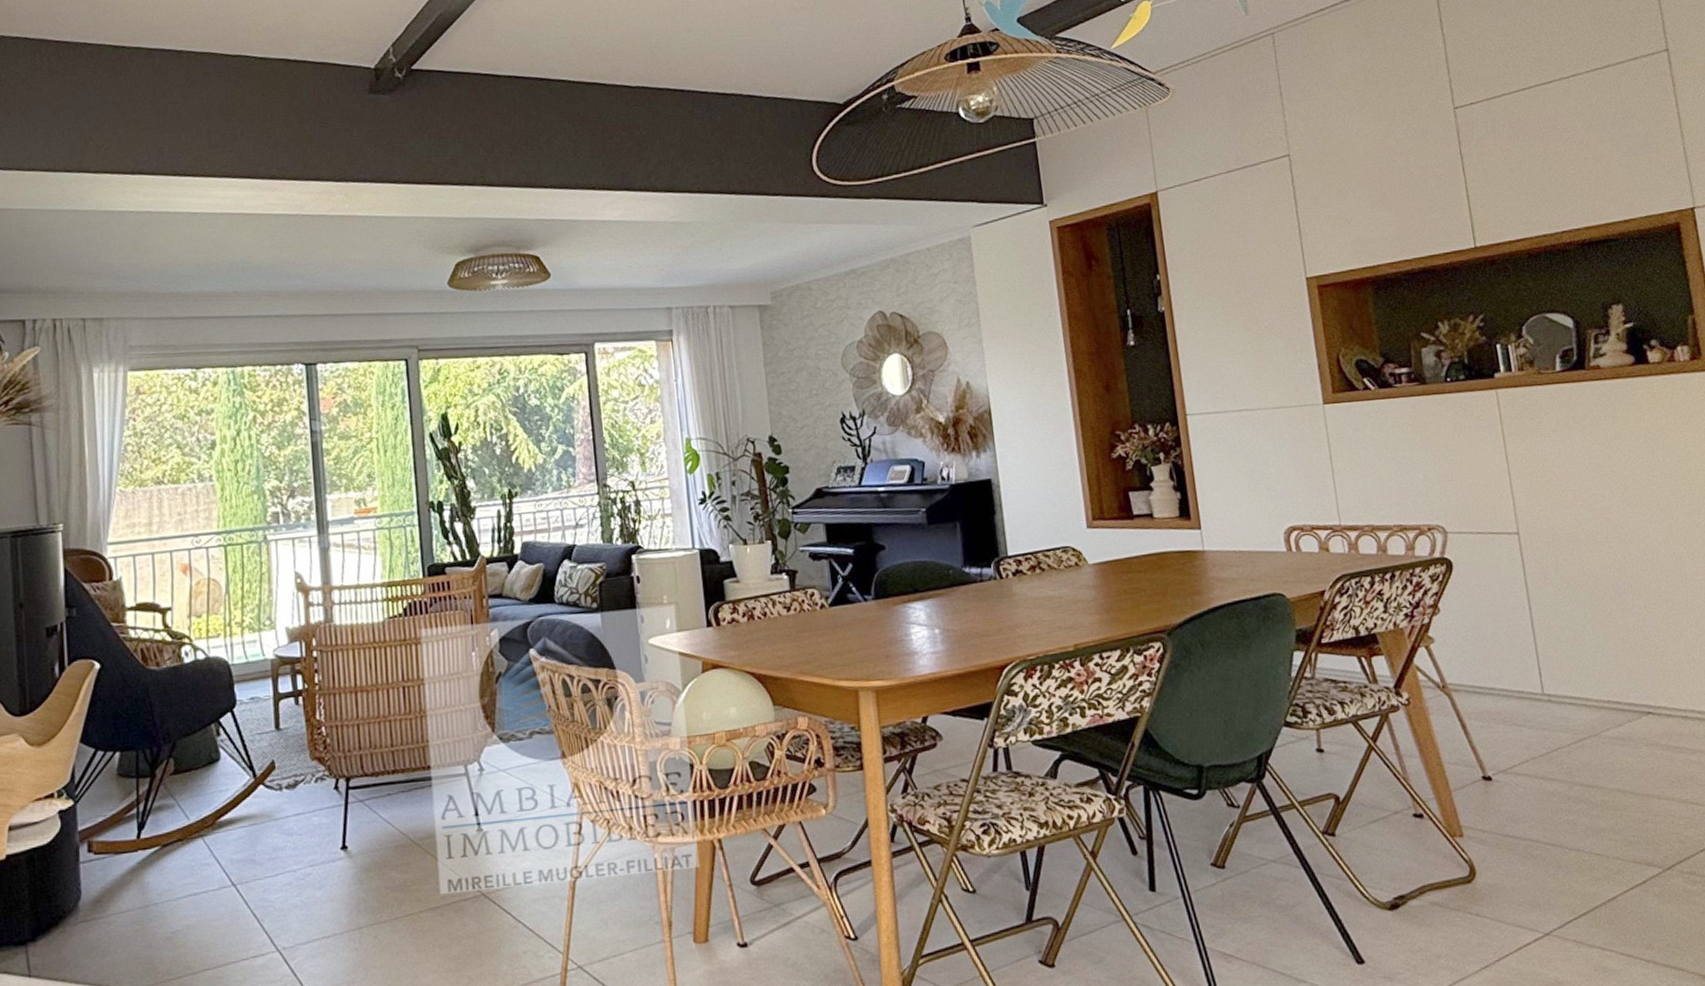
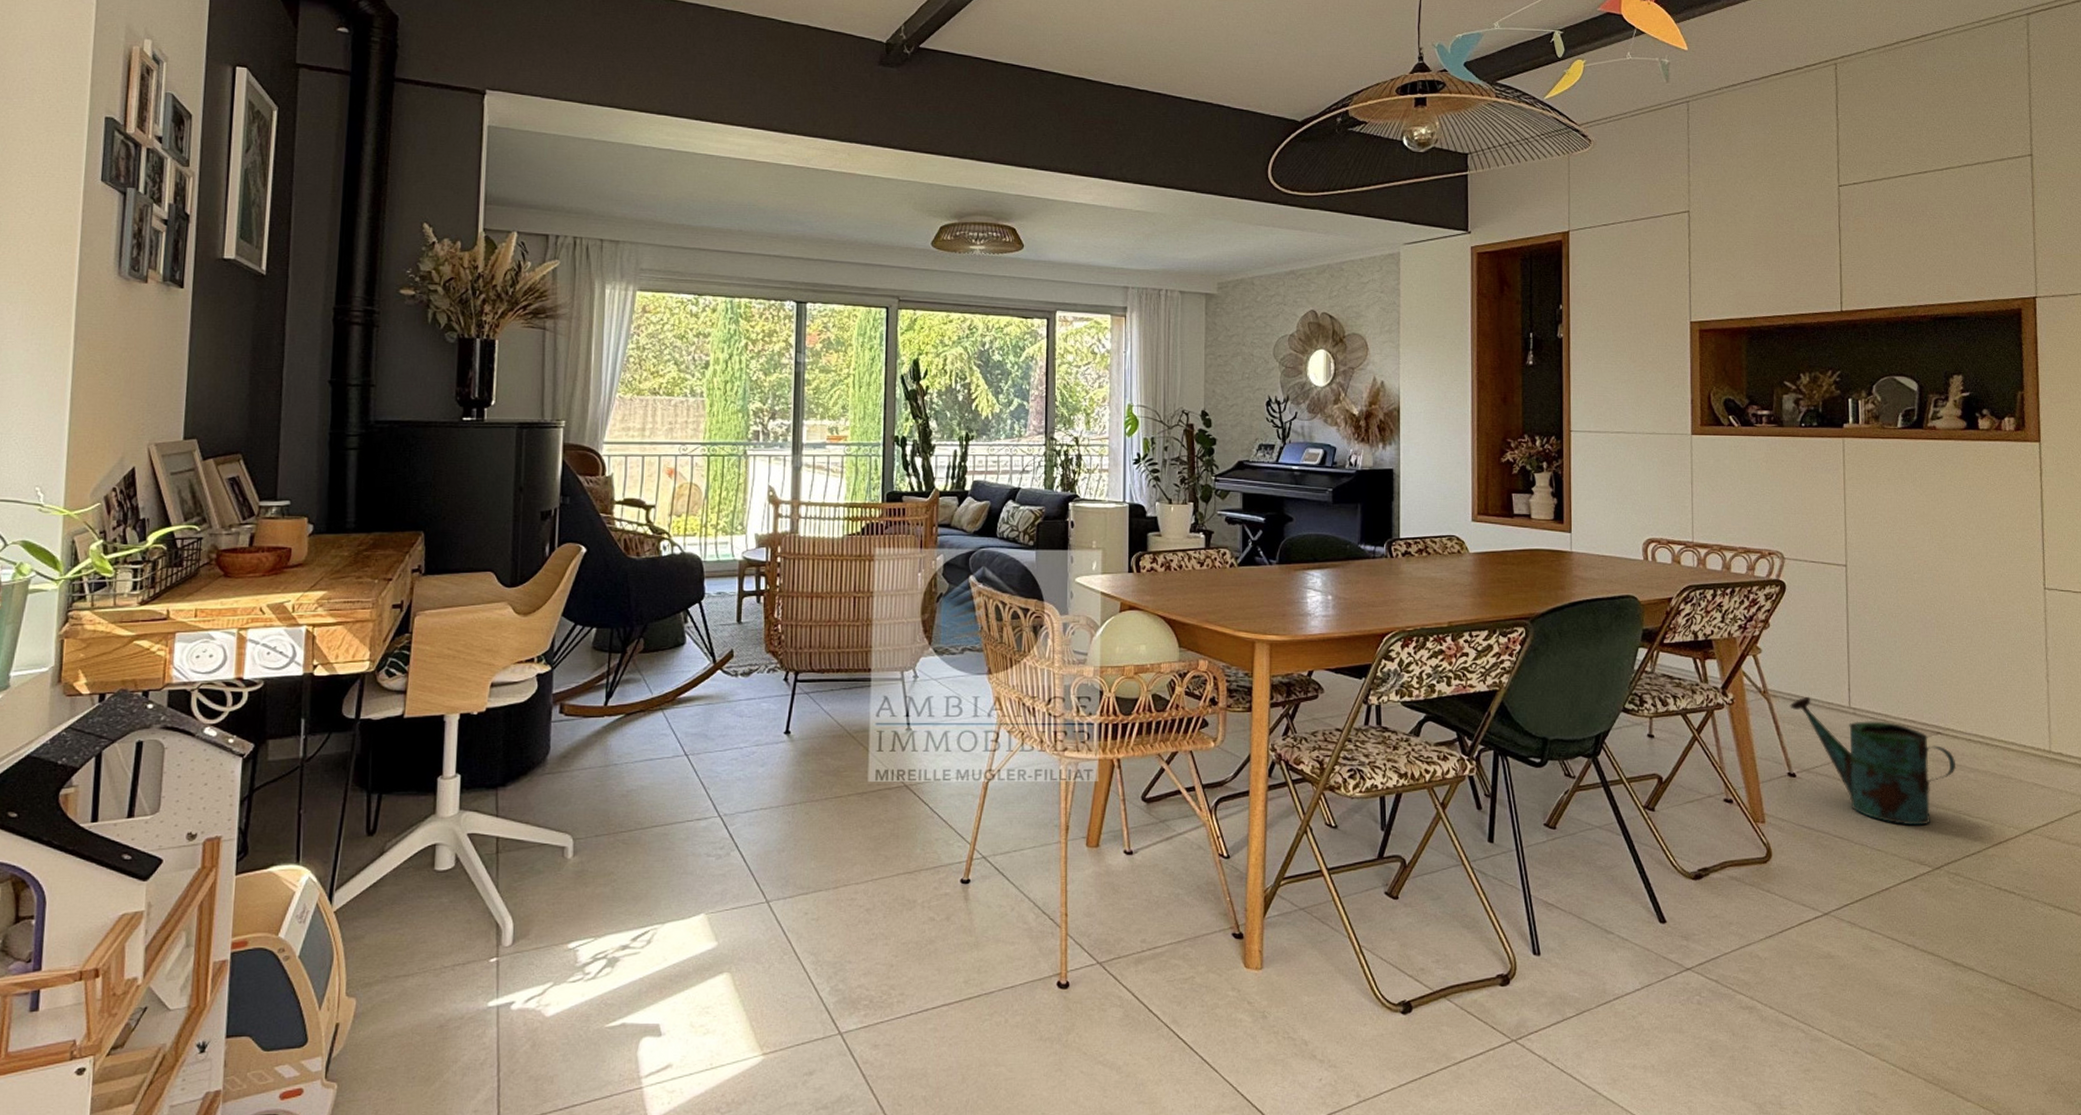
watering can: none [1474,686,1675,822] -> present [1789,696,1957,826]

